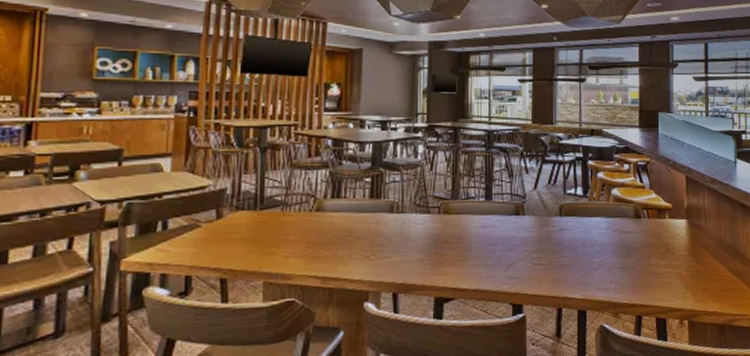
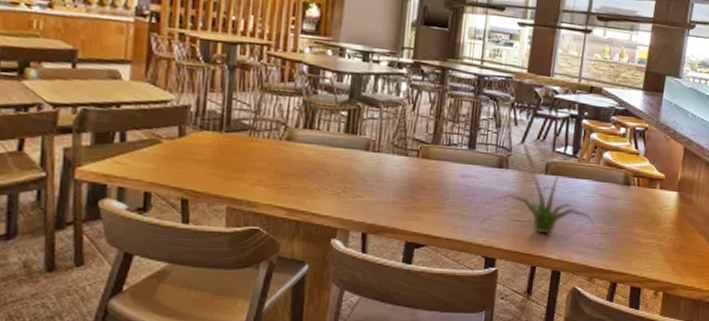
plant: none [515,210,615,275] -> present [495,169,597,235]

